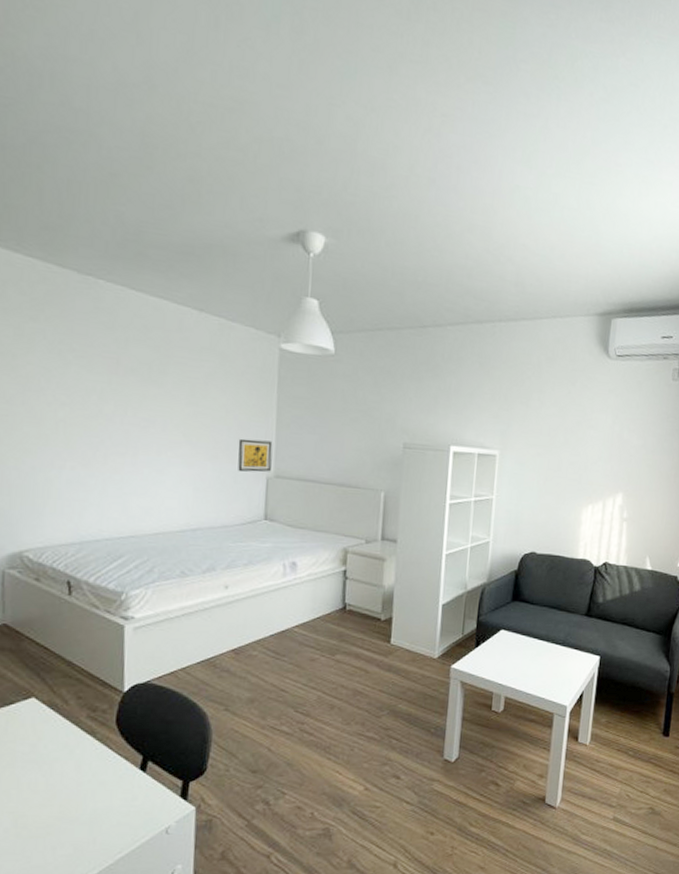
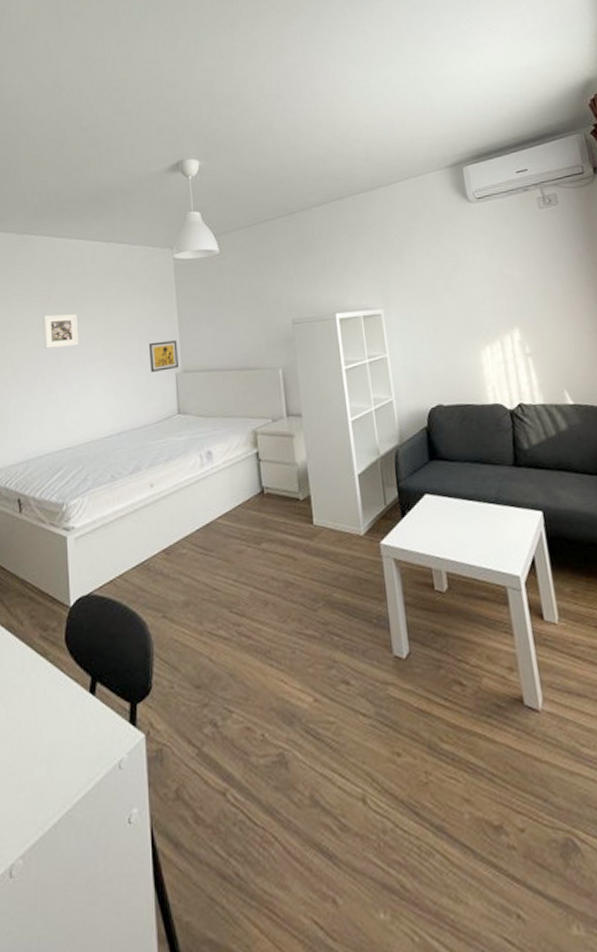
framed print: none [108,383,154,426] -> present [43,314,79,349]

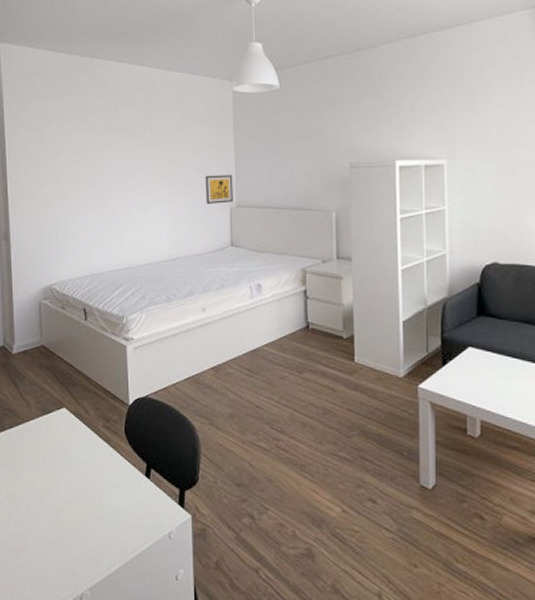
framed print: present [43,314,79,349] -> none [105,140,139,173]

